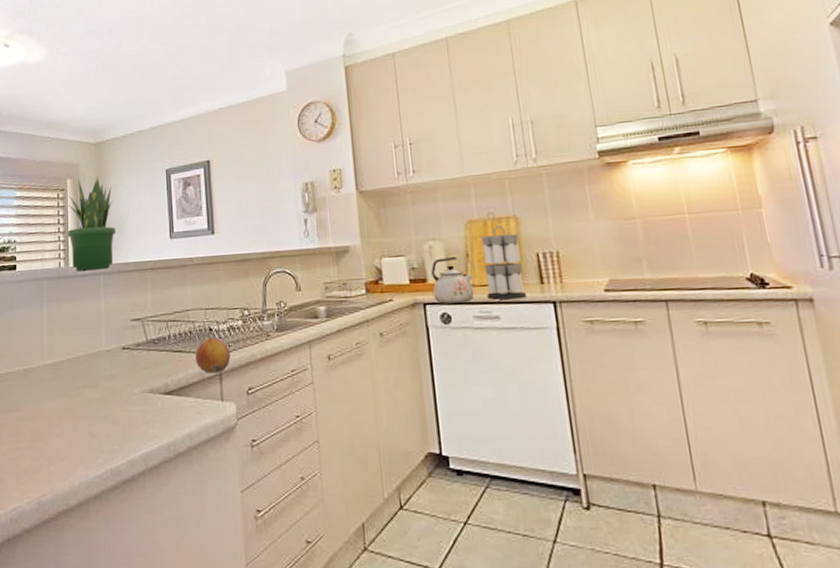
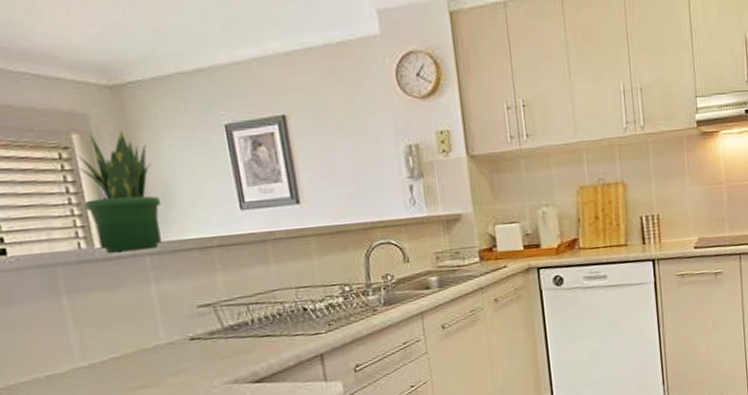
fruit: present [195,337,231,374] -> none [288,317,332,356]
kettle: present [431,256,475,305] -> none [545,221,585,268]
spice rack: present [481,225,527,301] -> none [592,190,631,261]

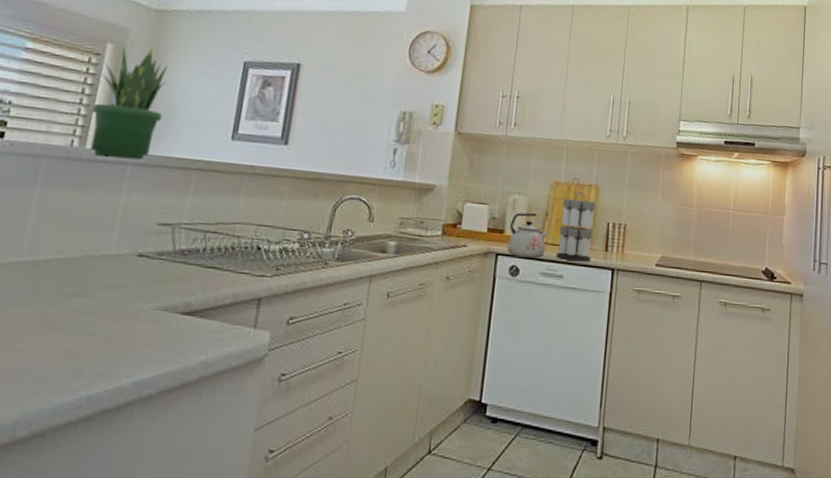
kettle: none [545,221,585,268] -> present [507,212,547,259]
spice rack: none [592,190,631,261] -> present [556,190,595,263]

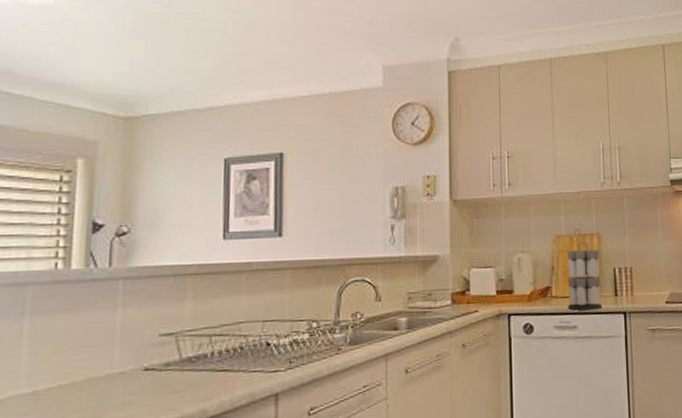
planter: present [90,46,168,160] -> none [71,159,148,275]
kettle: present [507,212,547,259] -> none [518,268,557,316]

